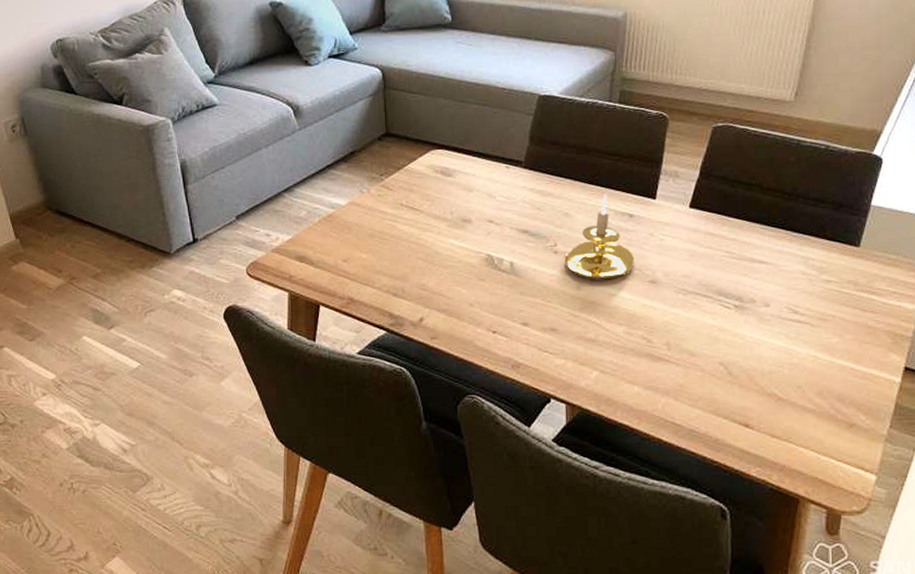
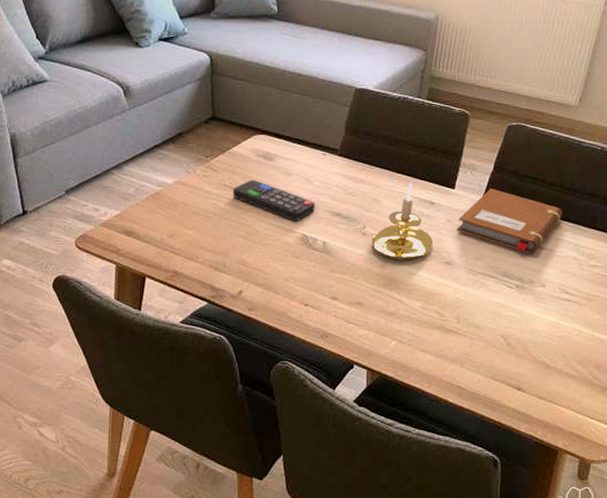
remote control: none [410,198,500,240] -> present [233,180,315,221]
notebook: none [661,196,785,269] -> present [457,188,563,254]

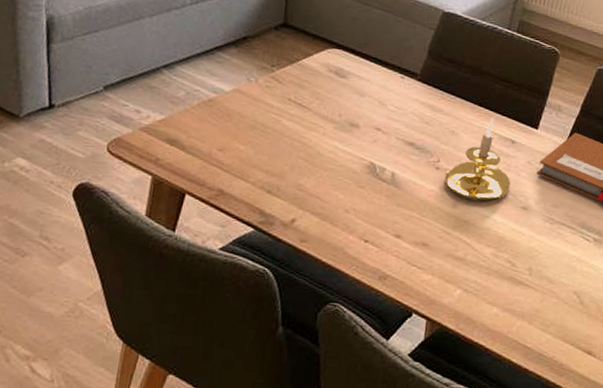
remote control: present [233,180,315,221] -> none [296,96,387,147]

